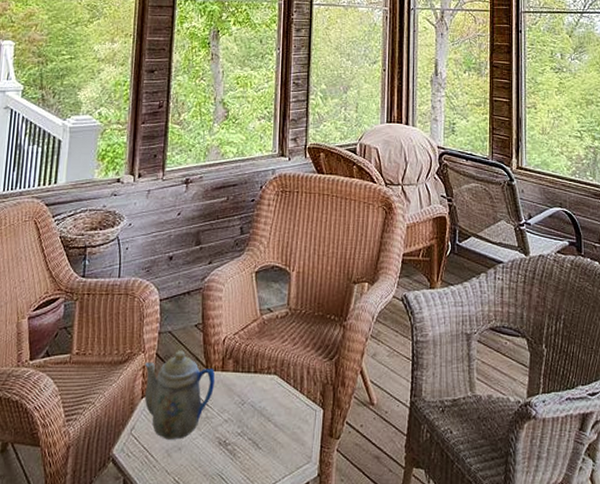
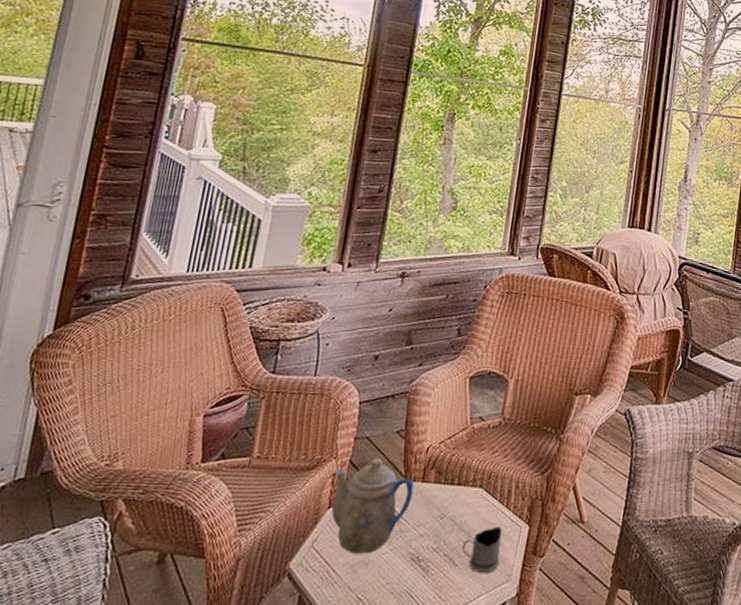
tea glass holder: none [263,411,299,456] -> present [461,526,502,574]

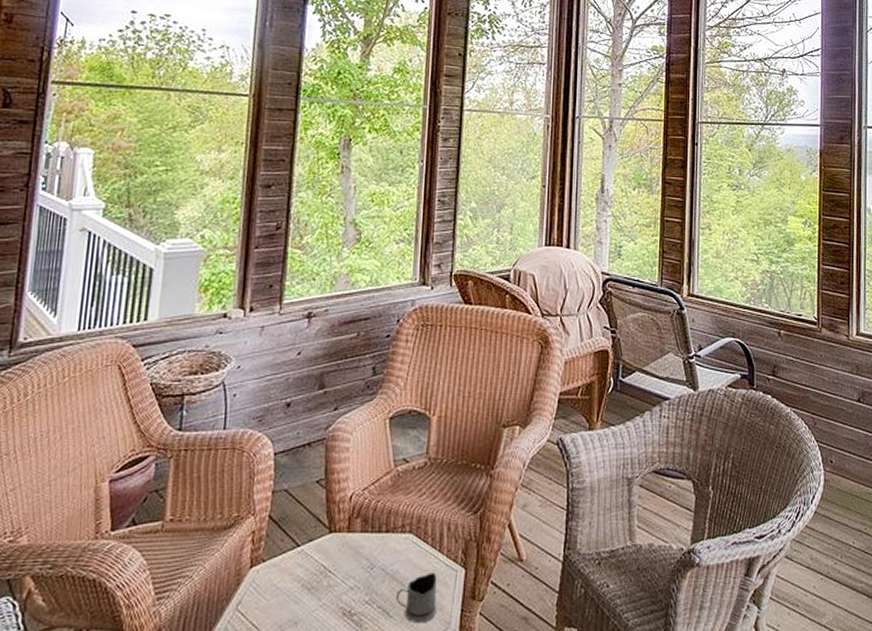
teapot: present [331,457,414,554] -> none [253,510,340,614]

